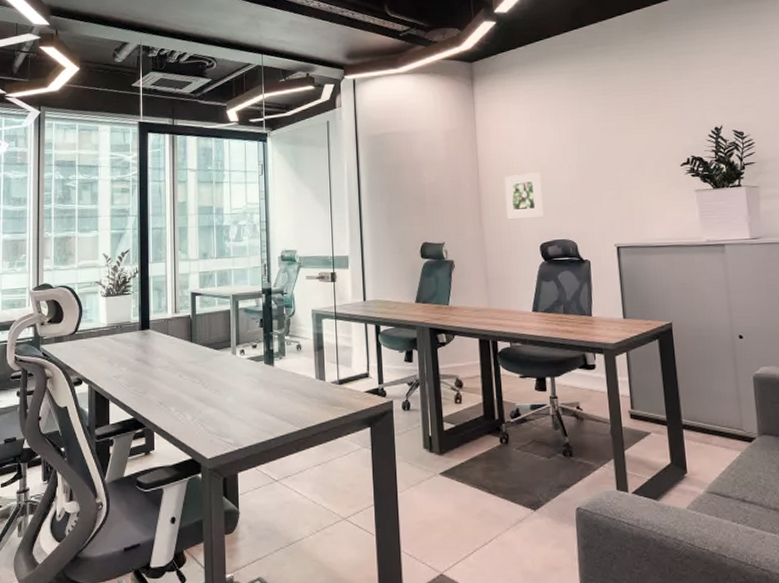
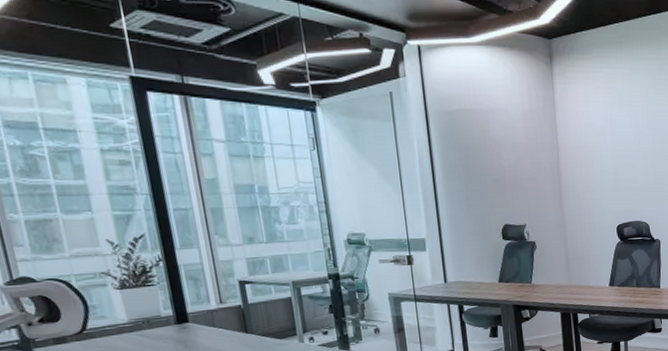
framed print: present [504,172,544,219] -> none [583,158,620,201]

